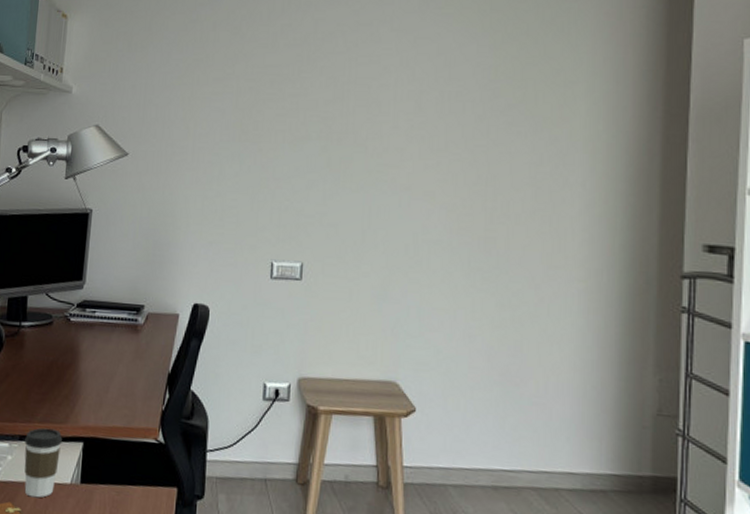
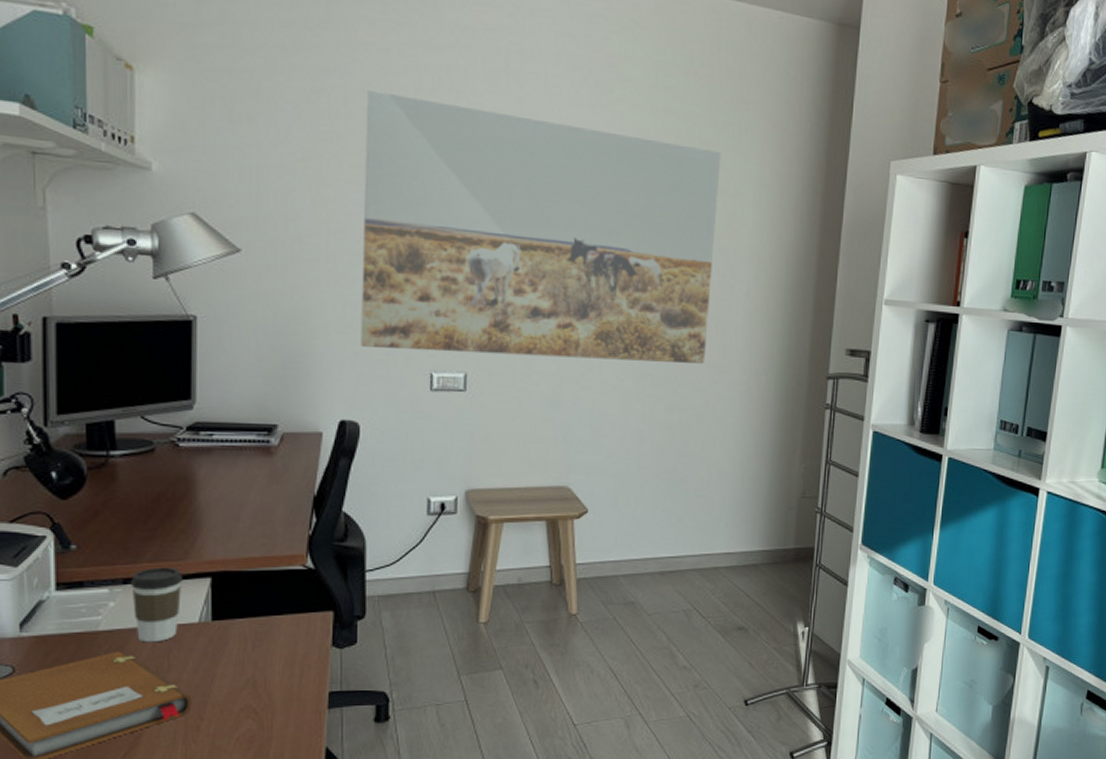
wall art: none [214,17,550,260] -> present [361,91,721,365]

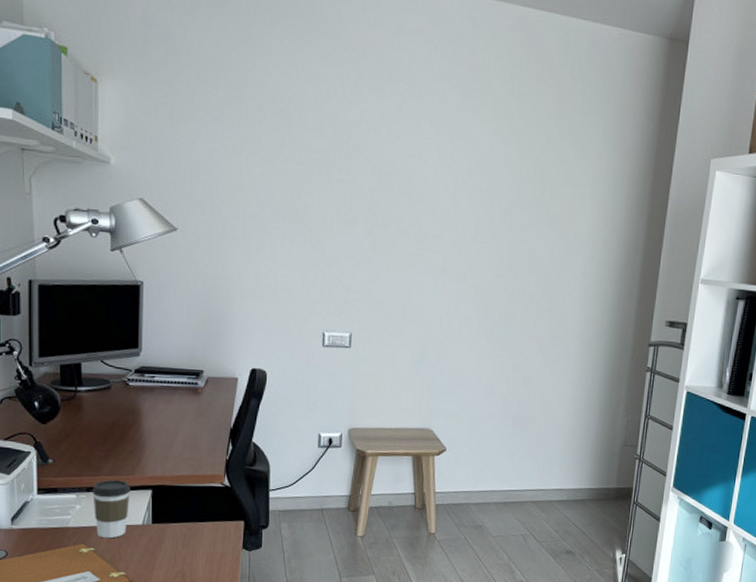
wall art: present [361,91,721,365] -> none [269,98,565,331]

